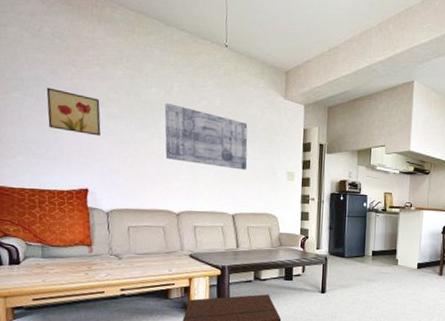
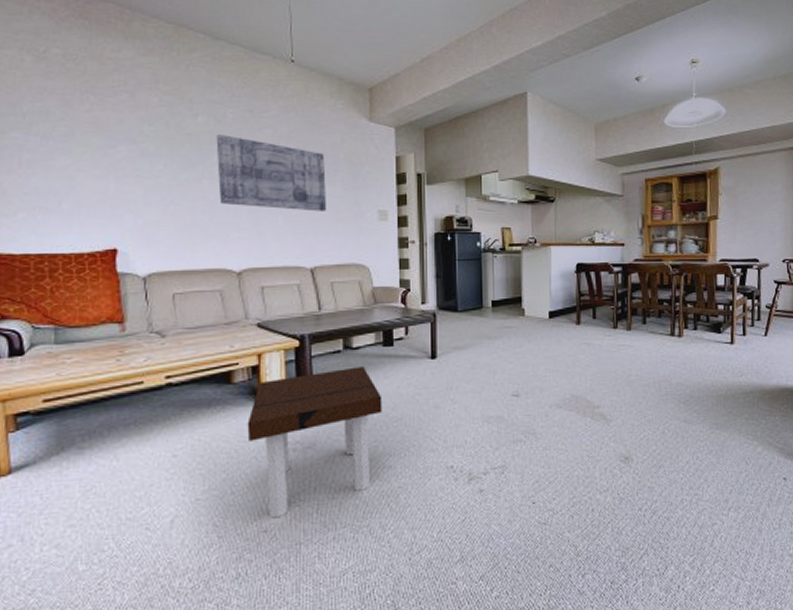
wall art: present [46,87,101,136] -> none [57,123,132,180]

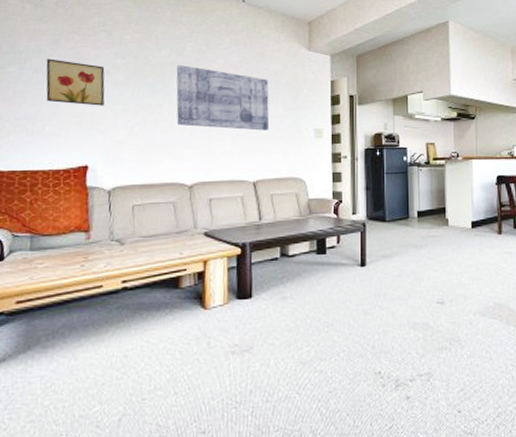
wall art: none [57,123,132,180] -> present [46,59,105,106]
side table: present [247,366,382,518] -> none [191,273,315,420]

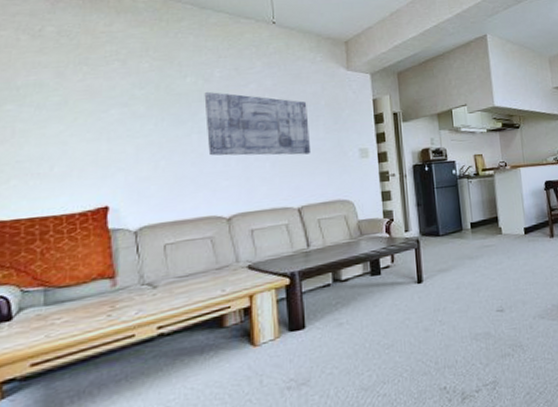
wall art: present [46,59,105,106] -> none [50,93,123,141]

